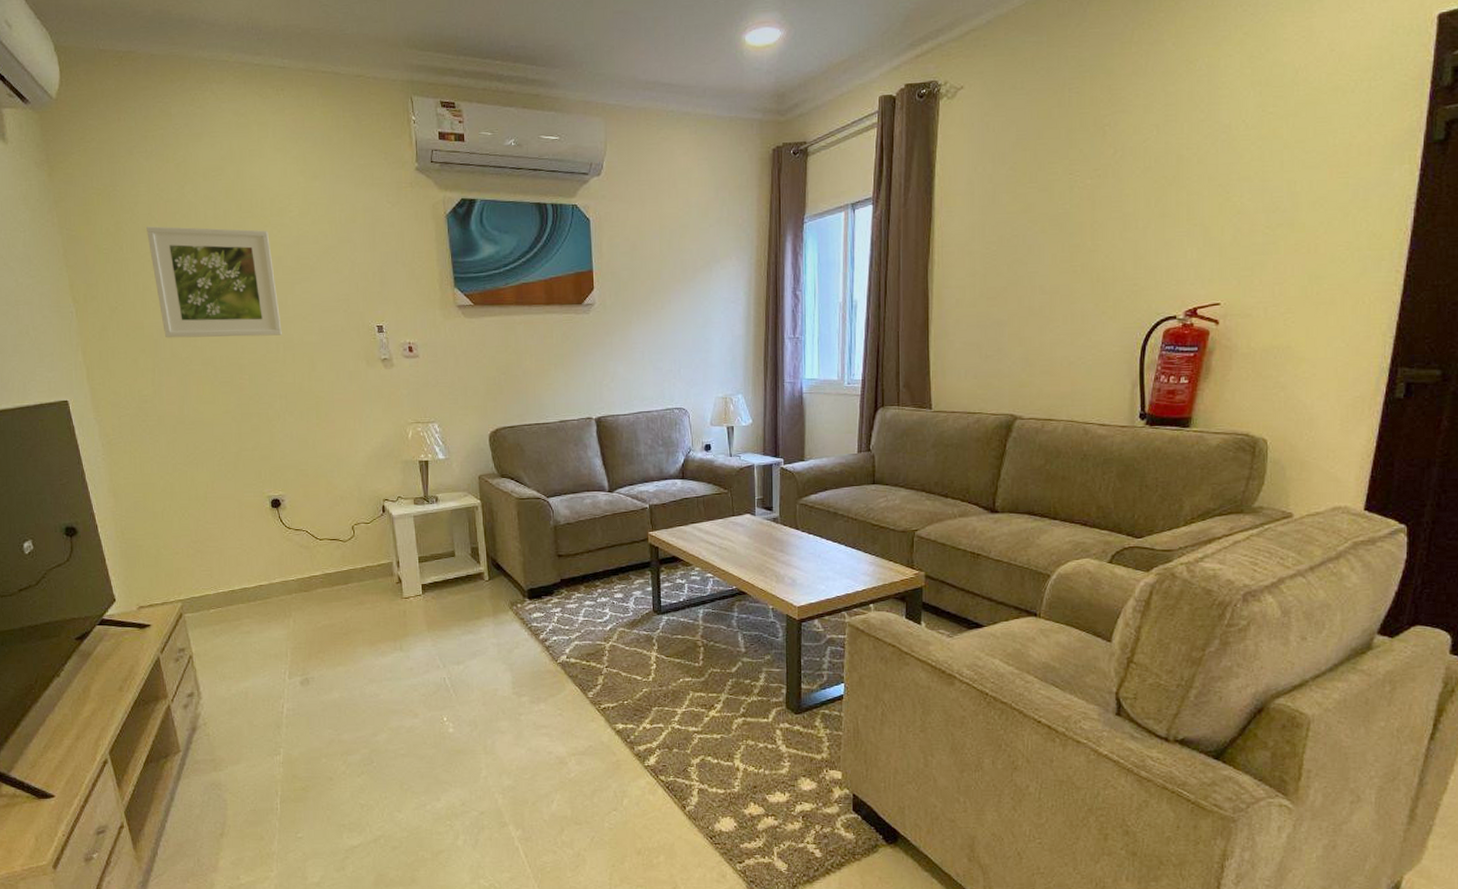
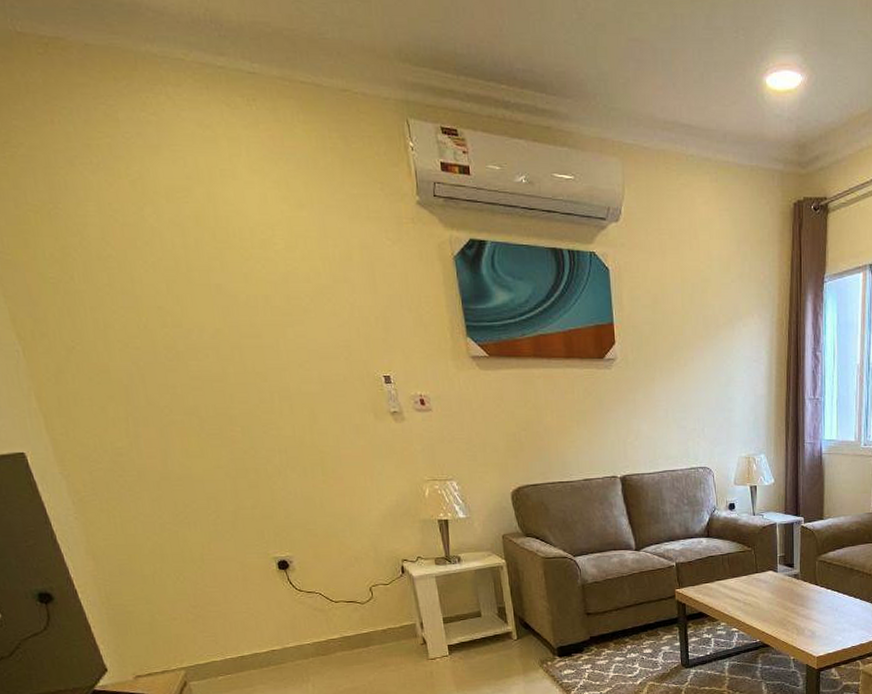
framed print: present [146,226,282,338] -> none [101,254,276,384]

